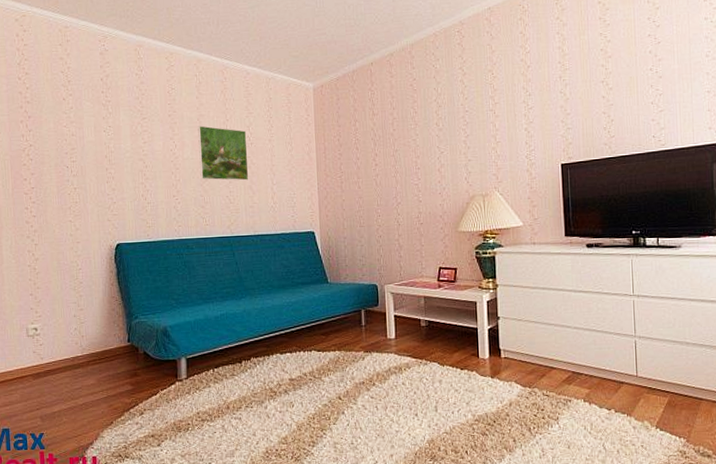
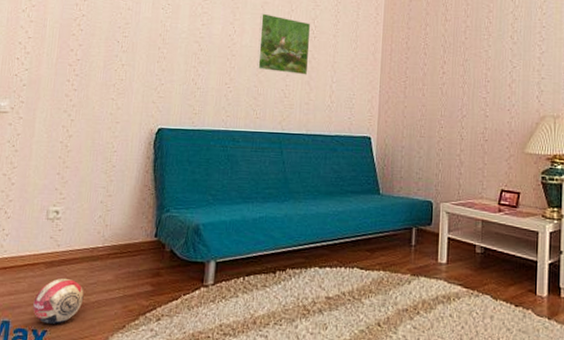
ball: none [27,387,72,427] -> present [33,278,84,324]

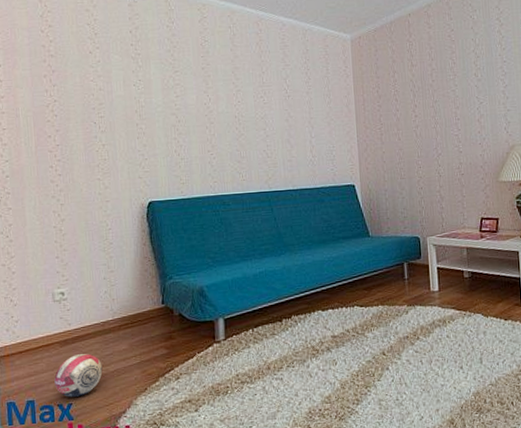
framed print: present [257,13,311,75] -> none [232,78,287,135]

